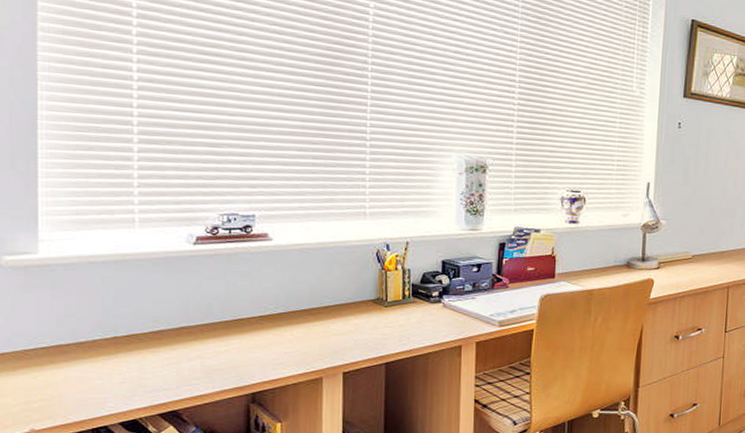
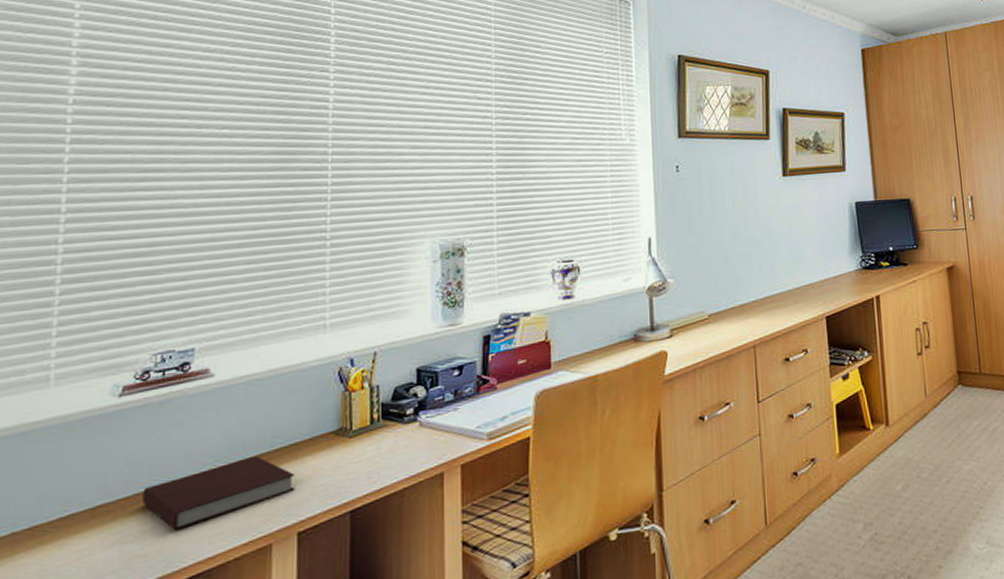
notebook: none [217,308,341,355] -> present [142,455,296,530]

